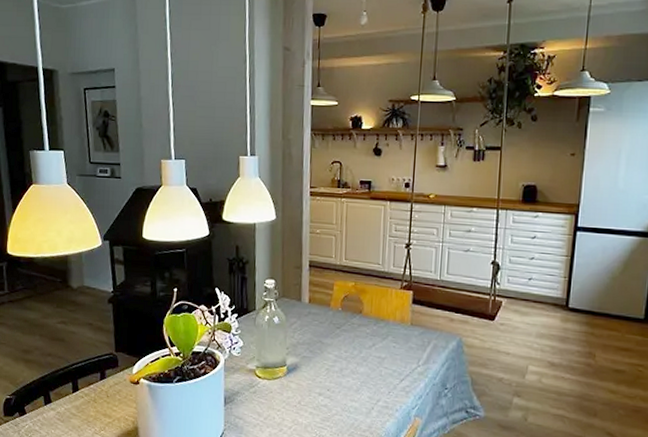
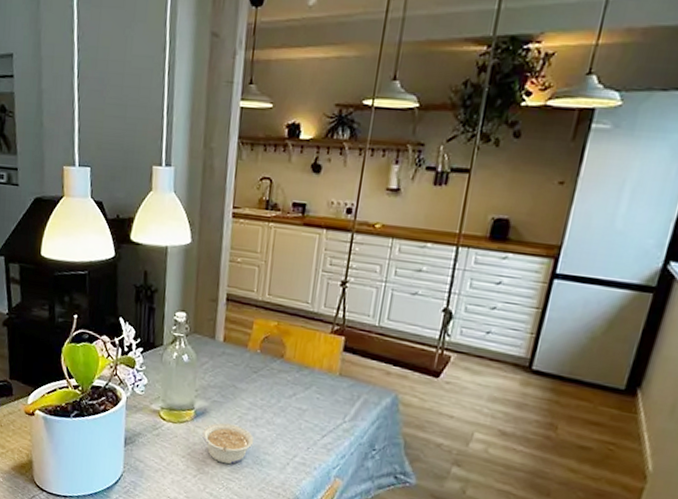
legume: none [295,375,342,414] -> present [202,422,254,464]

